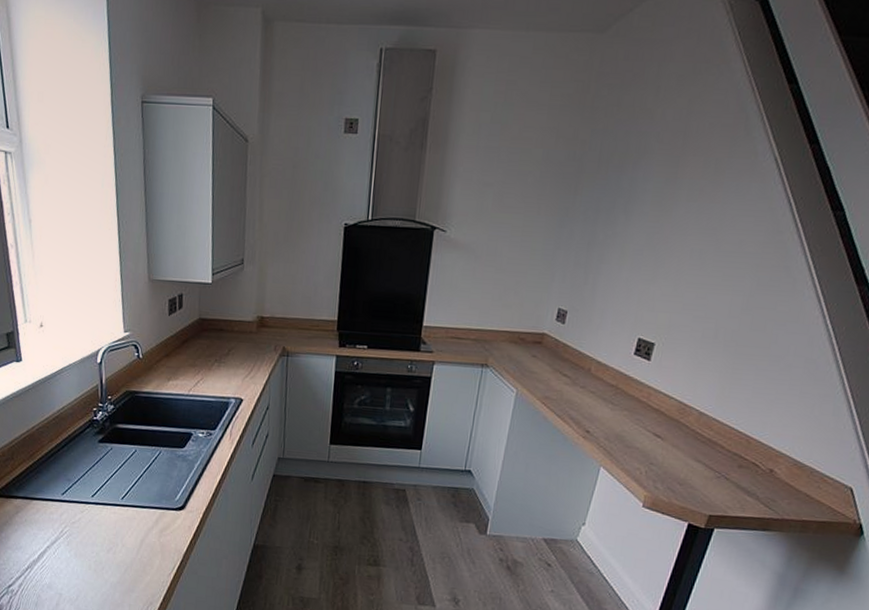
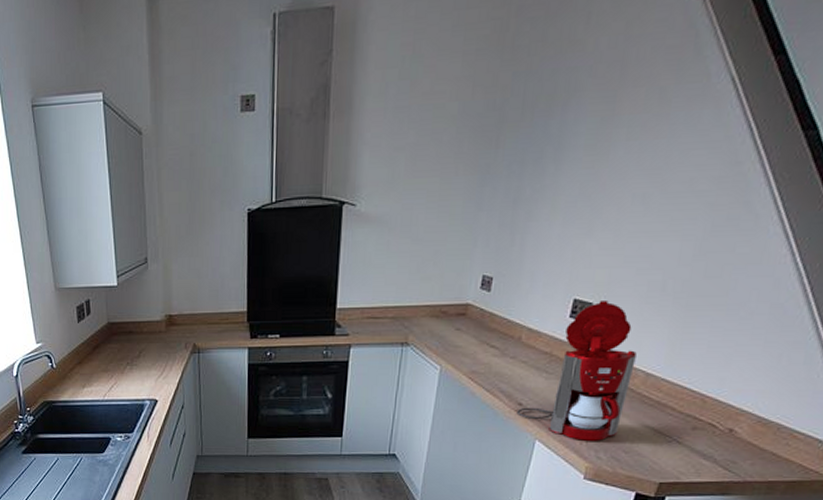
coffee maker: none [584,342,692,472] -> present [516,301,637,441]

